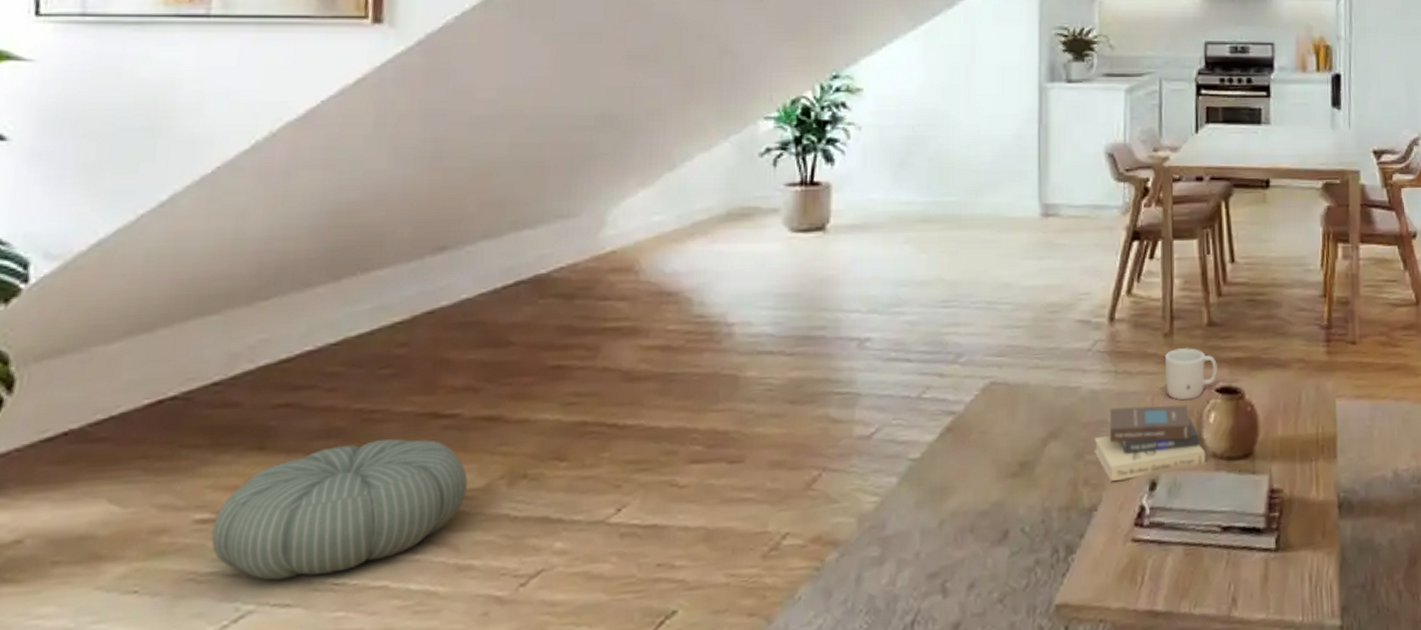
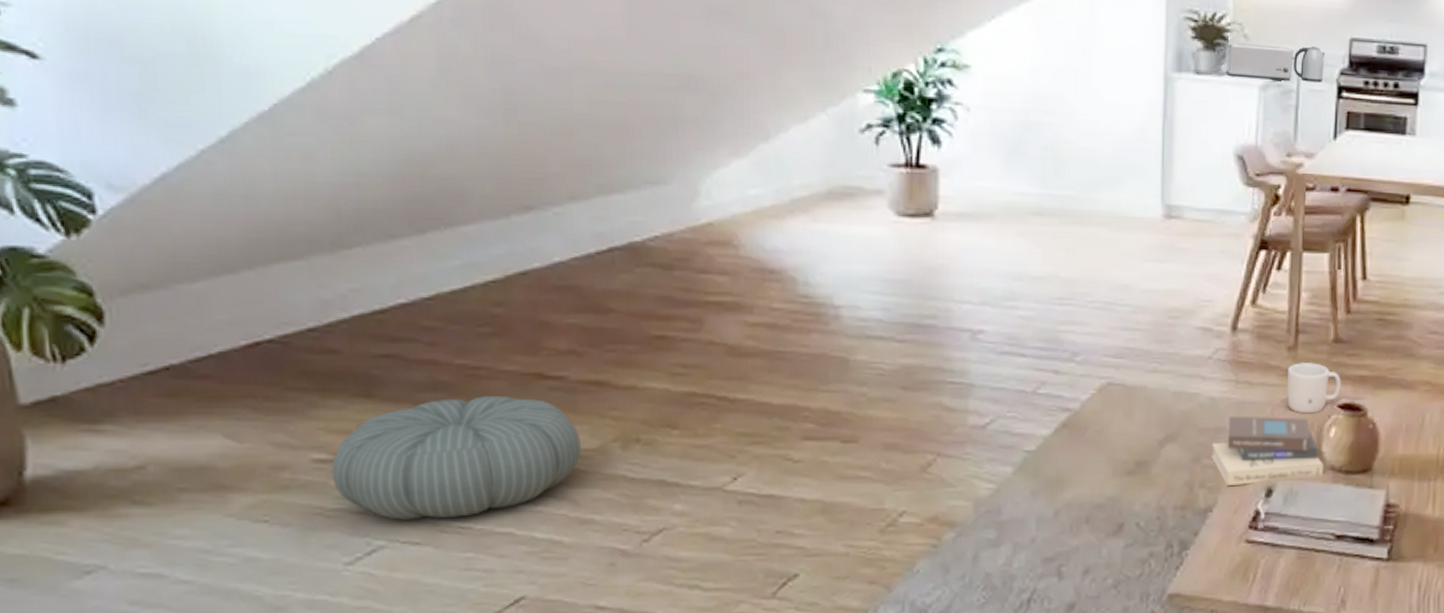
toaster: none [1094,53,1155,84] -> present [1225,42,1294,82]
kettle: none [1155,51,1184,83] -> present [1294,46,1326,83]

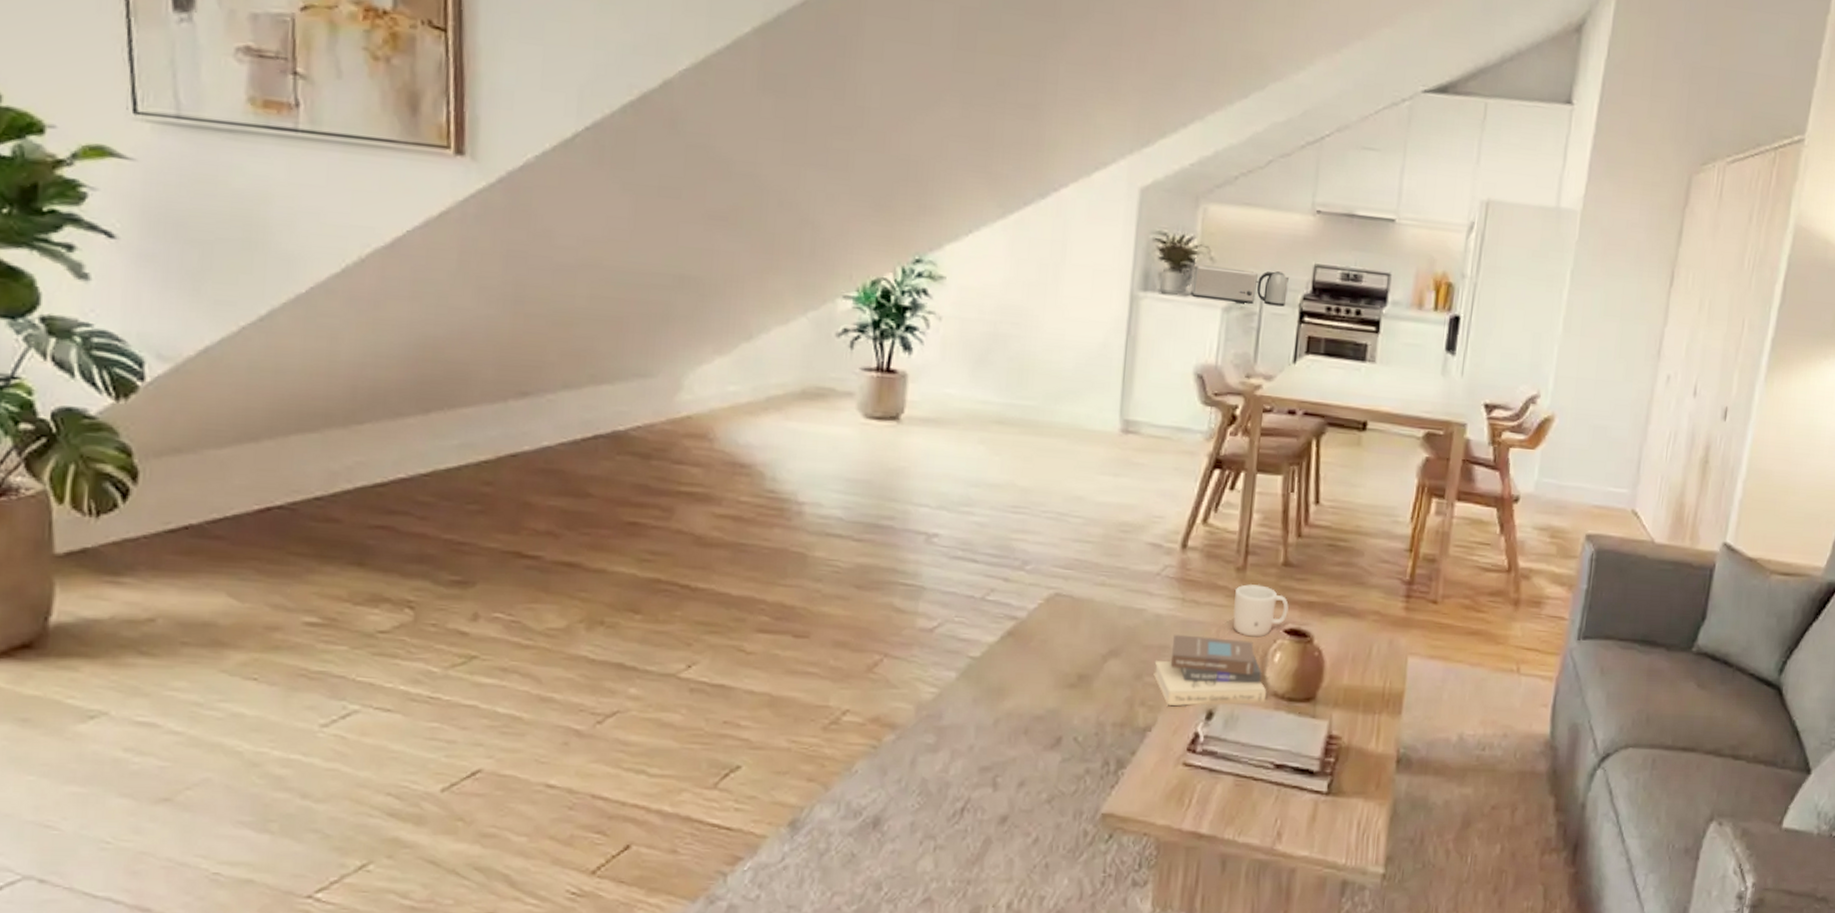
pouf: present [331,395,581,520] -> none [319,570,549,687]

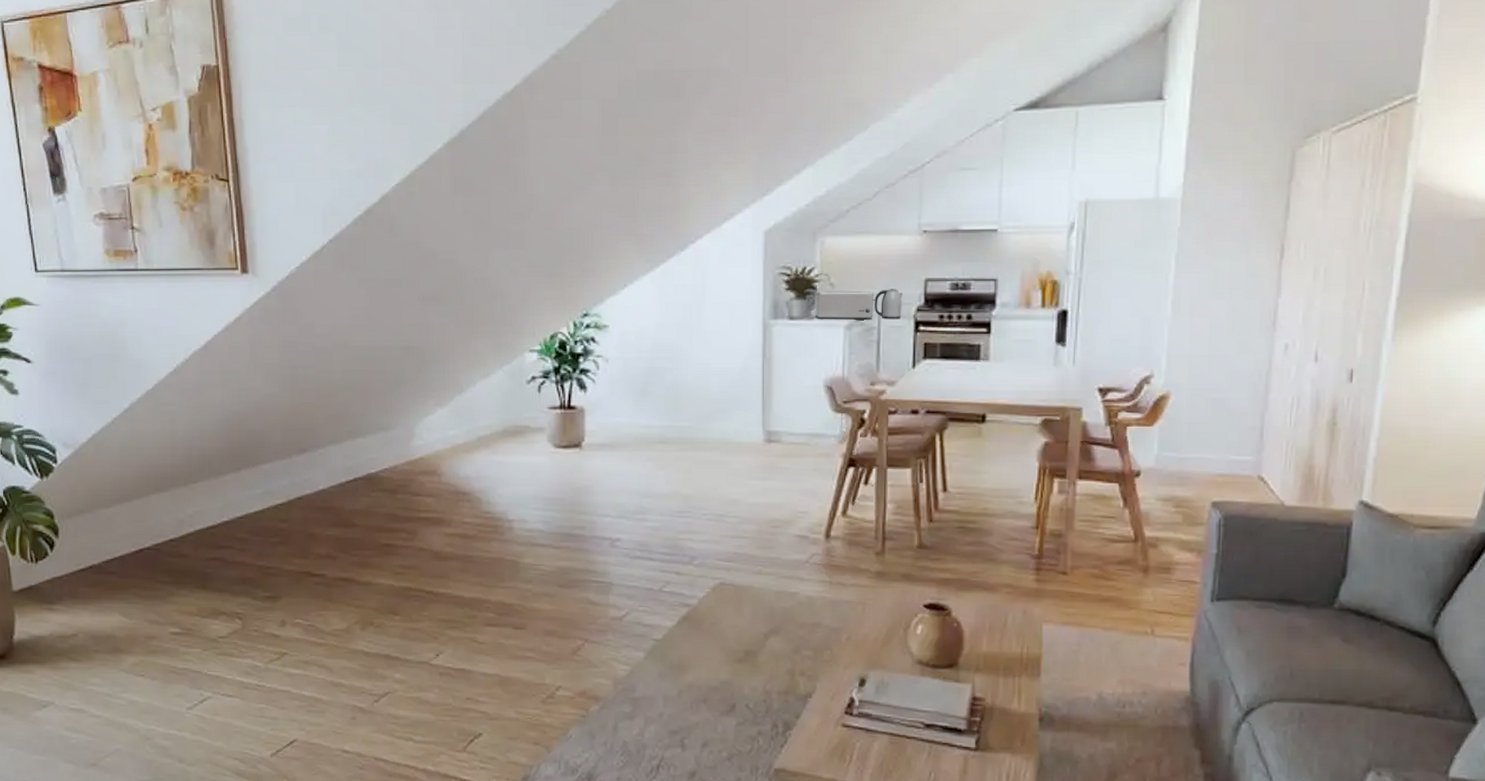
books: present [1153,634,1267,707] -> none [810,613,912,676]
mug: present [1232,583,1289,638] -> none [875,565,926,613]

